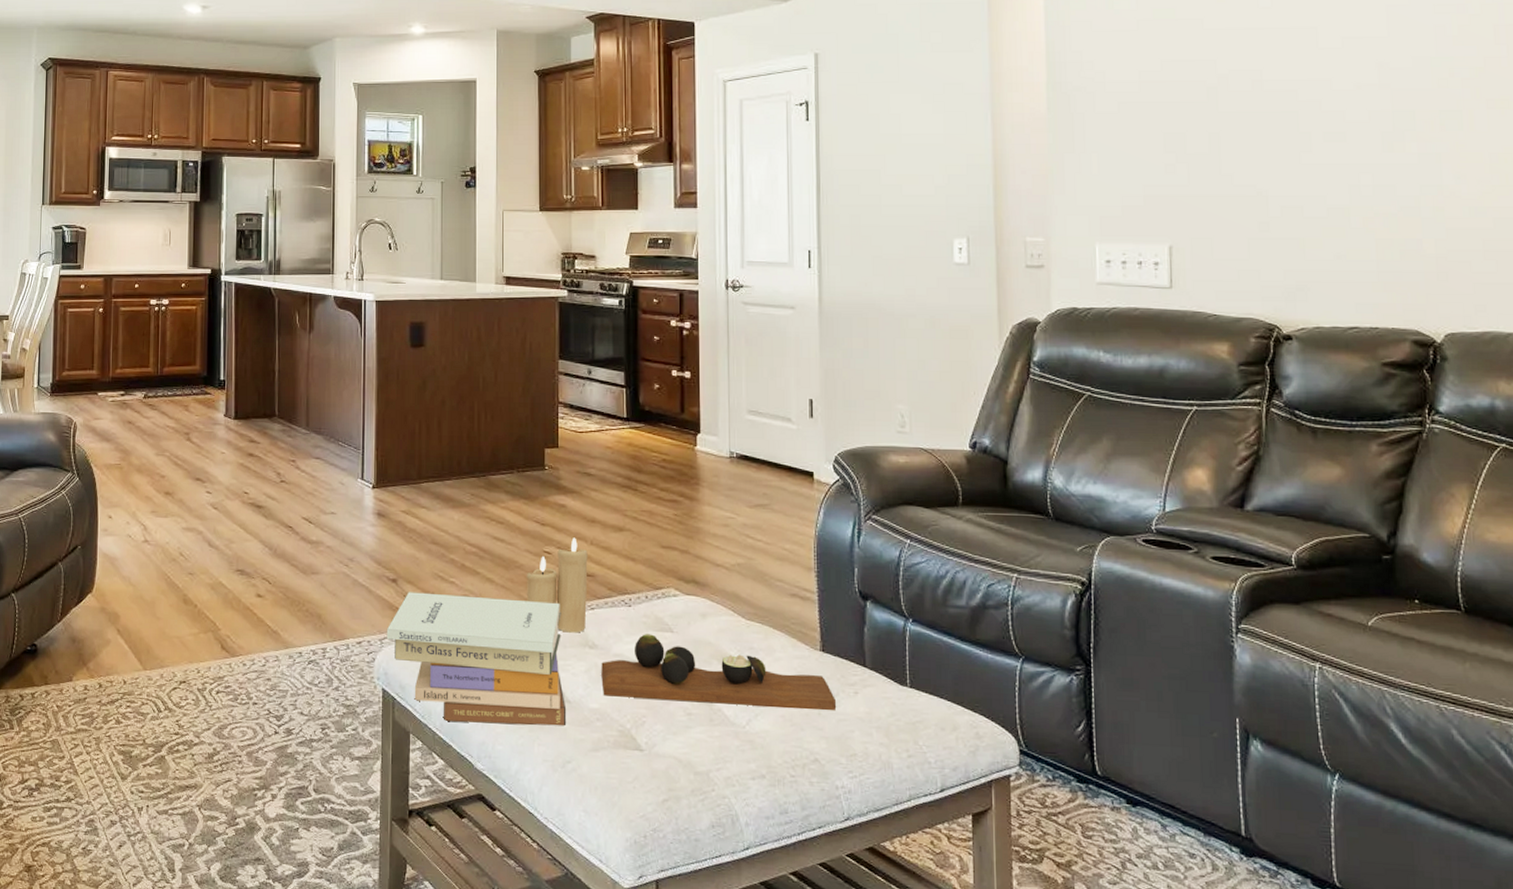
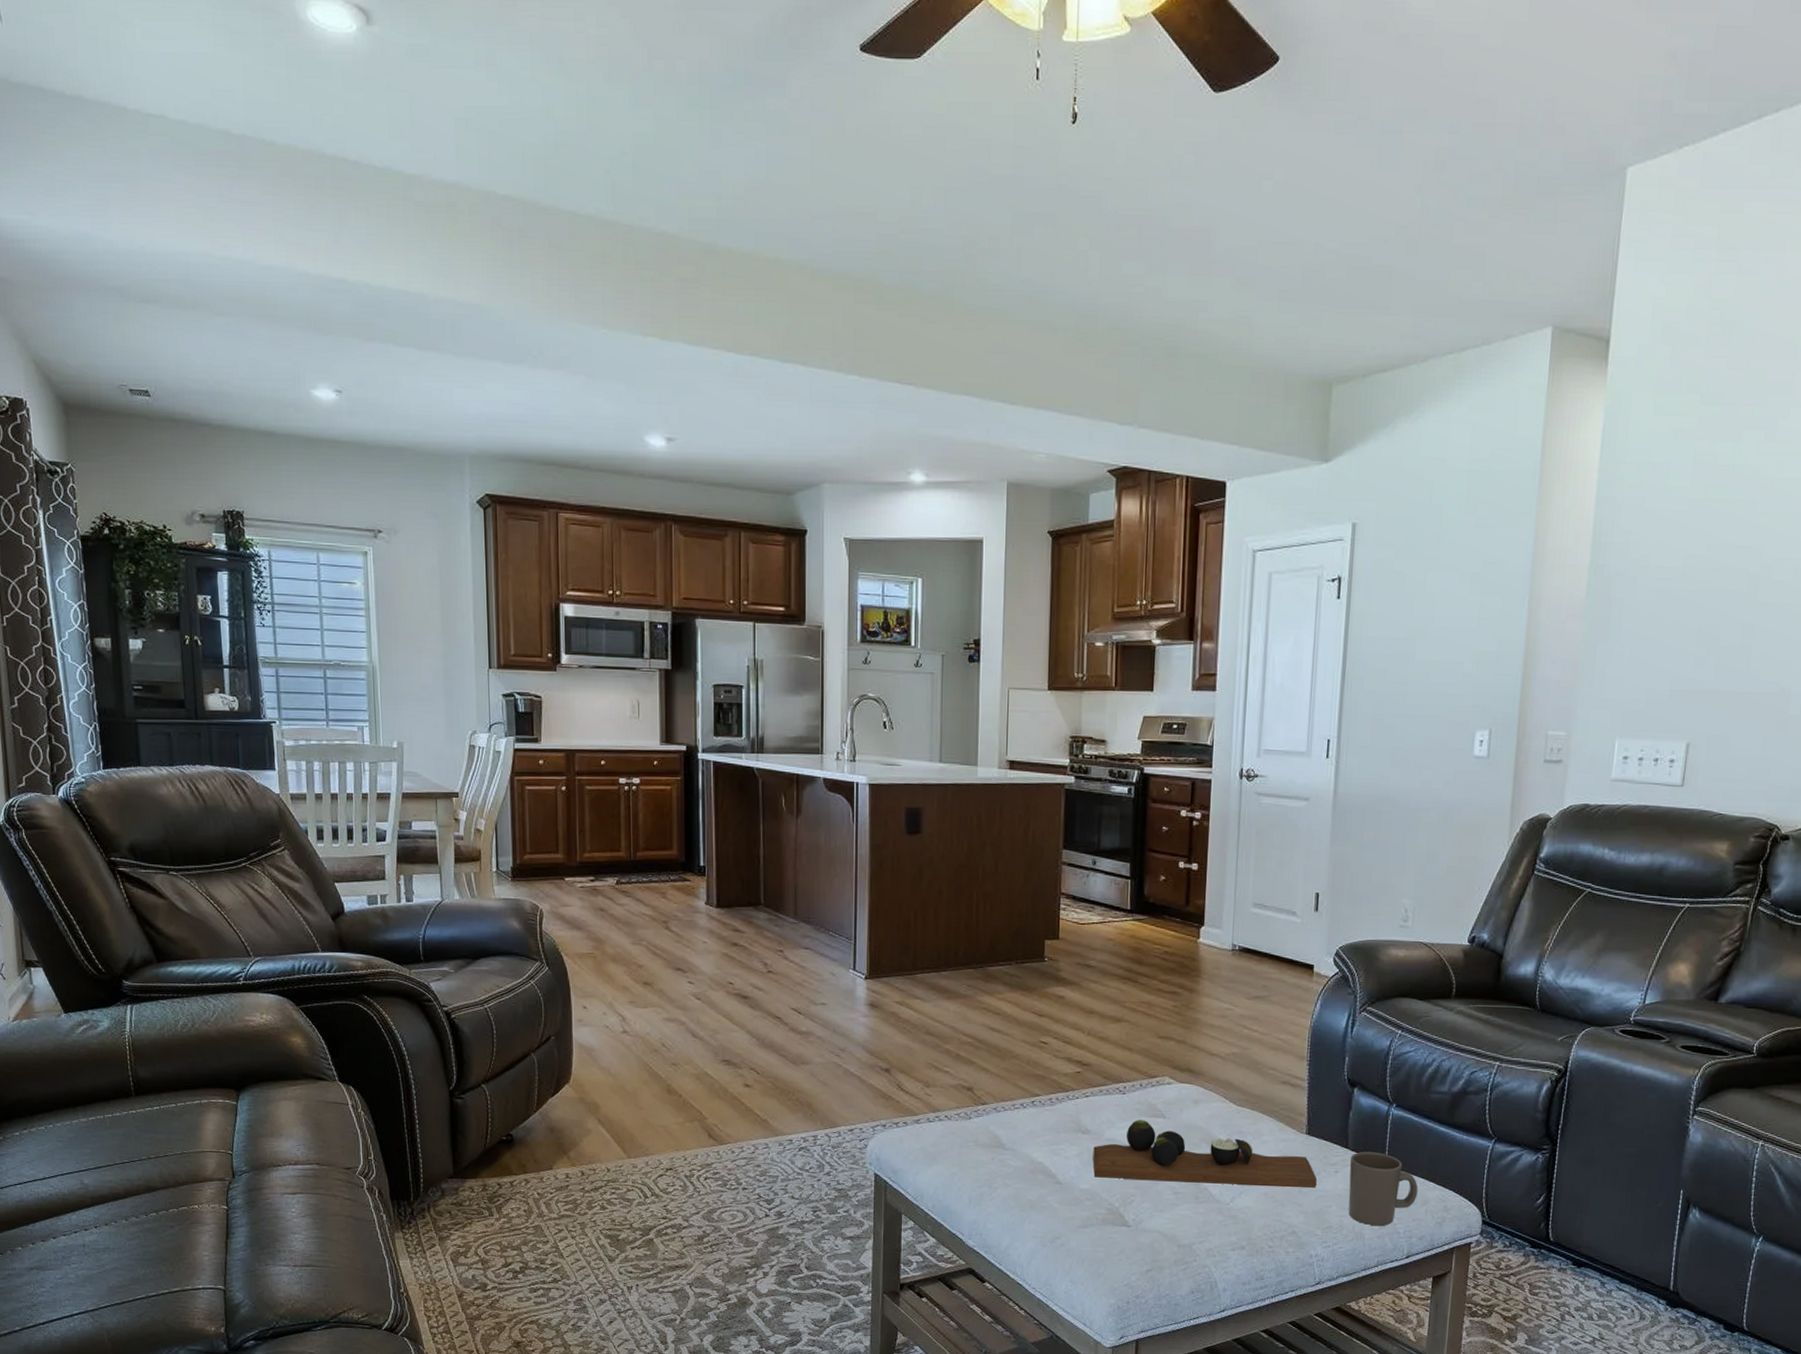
books: present [386,592,567,726] -> none [878,1081,1058,1206]
candle: present [526,537,588,633] -> none [1021,1028,1085,1119]
mug: none [869,671,946,755] -> present [1348,1152,1418,1226]

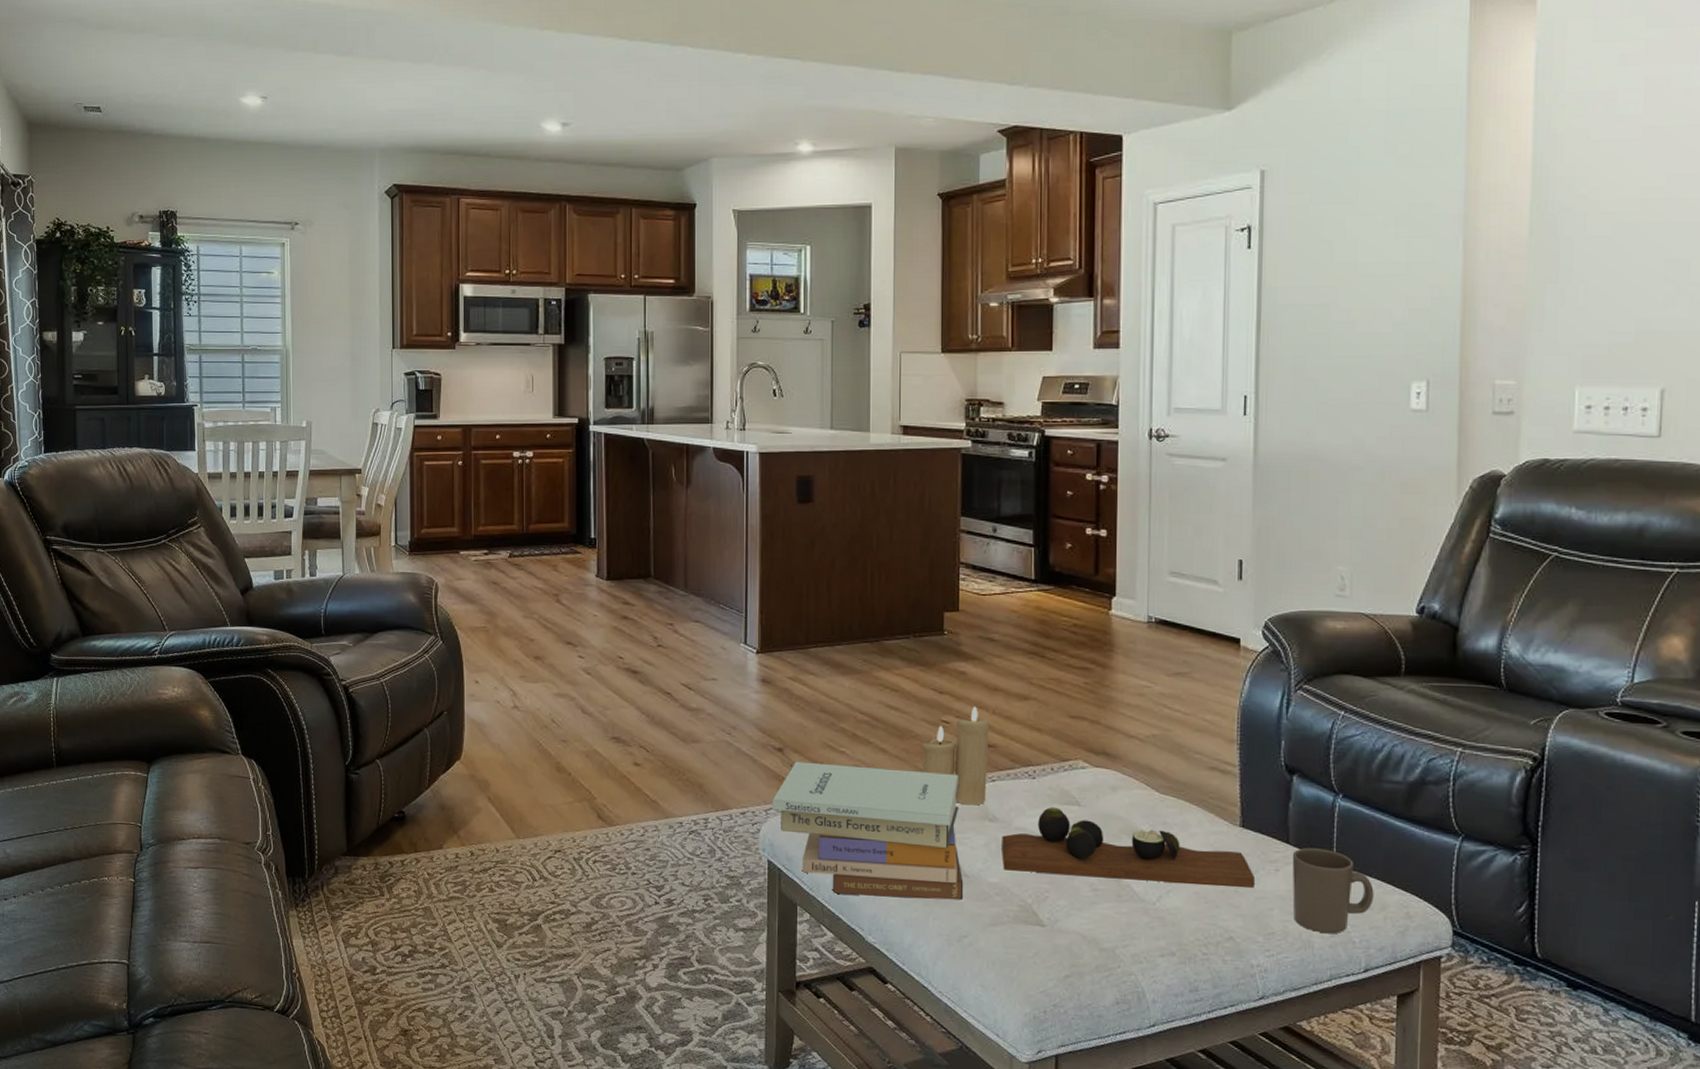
books: none [878,1081,1058,1206] -> present [772,761,964,901]
candle: none [1021,1028,1085,1119] -> present [922,706,989,806]

